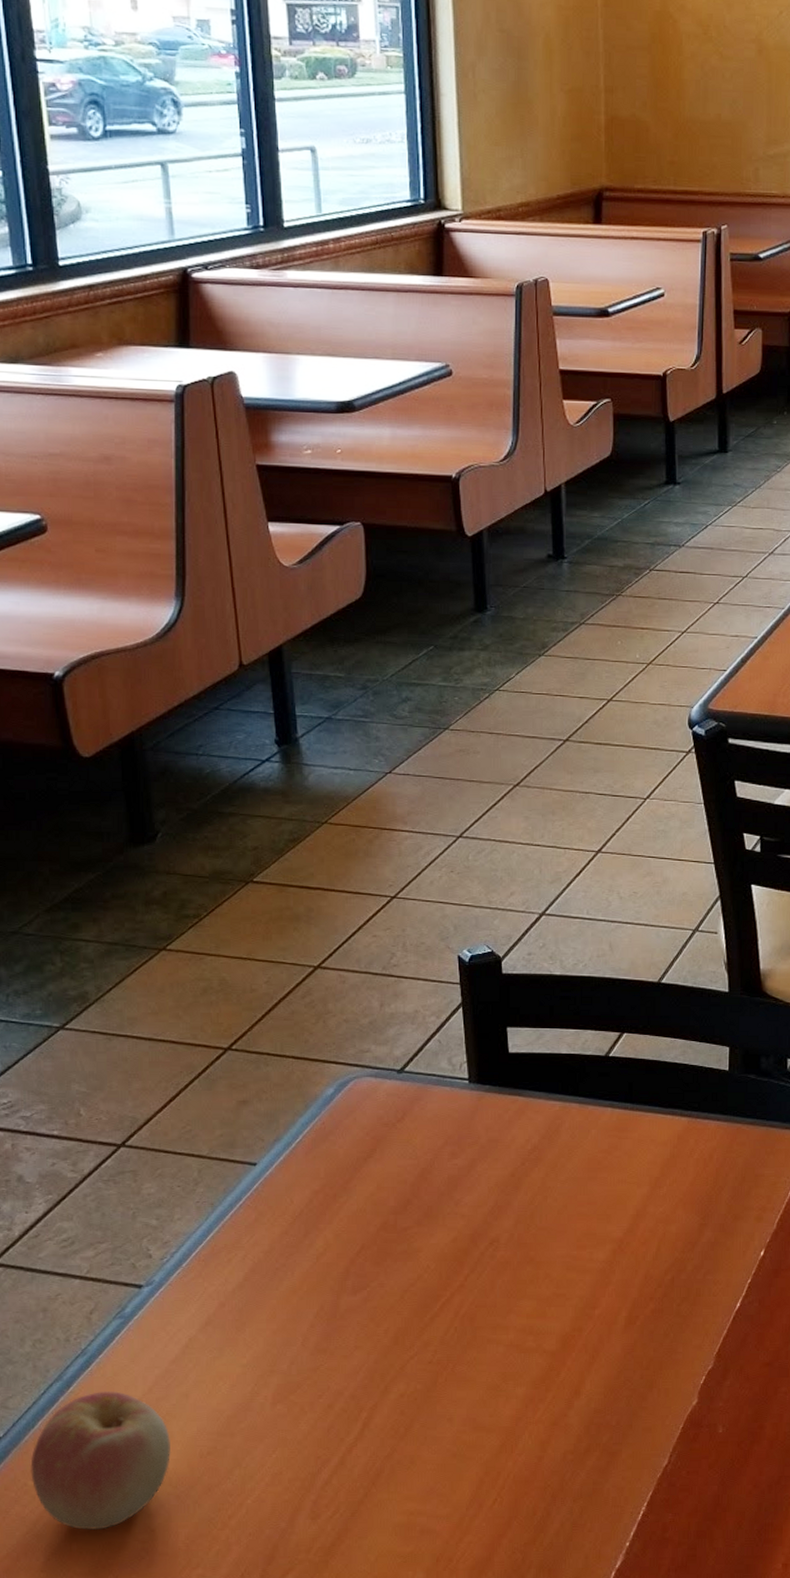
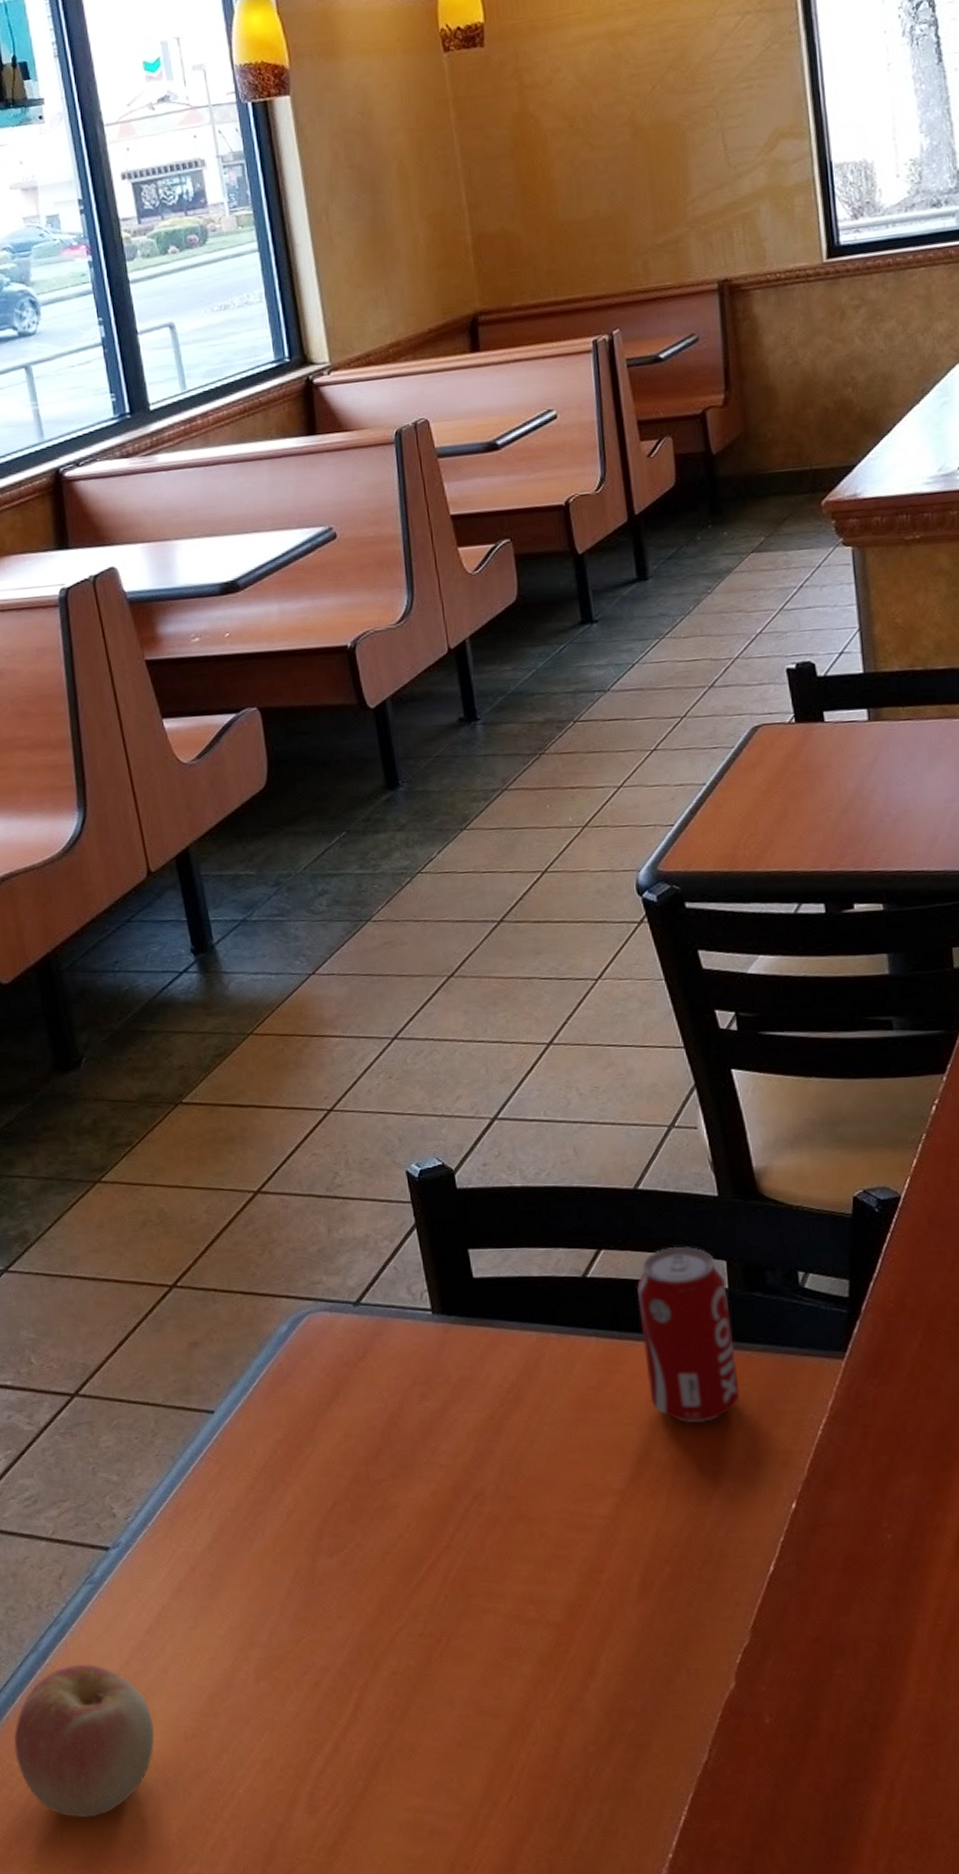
beverage can: none [650,1033,729,1184] -> present [637,1246,740,1424]

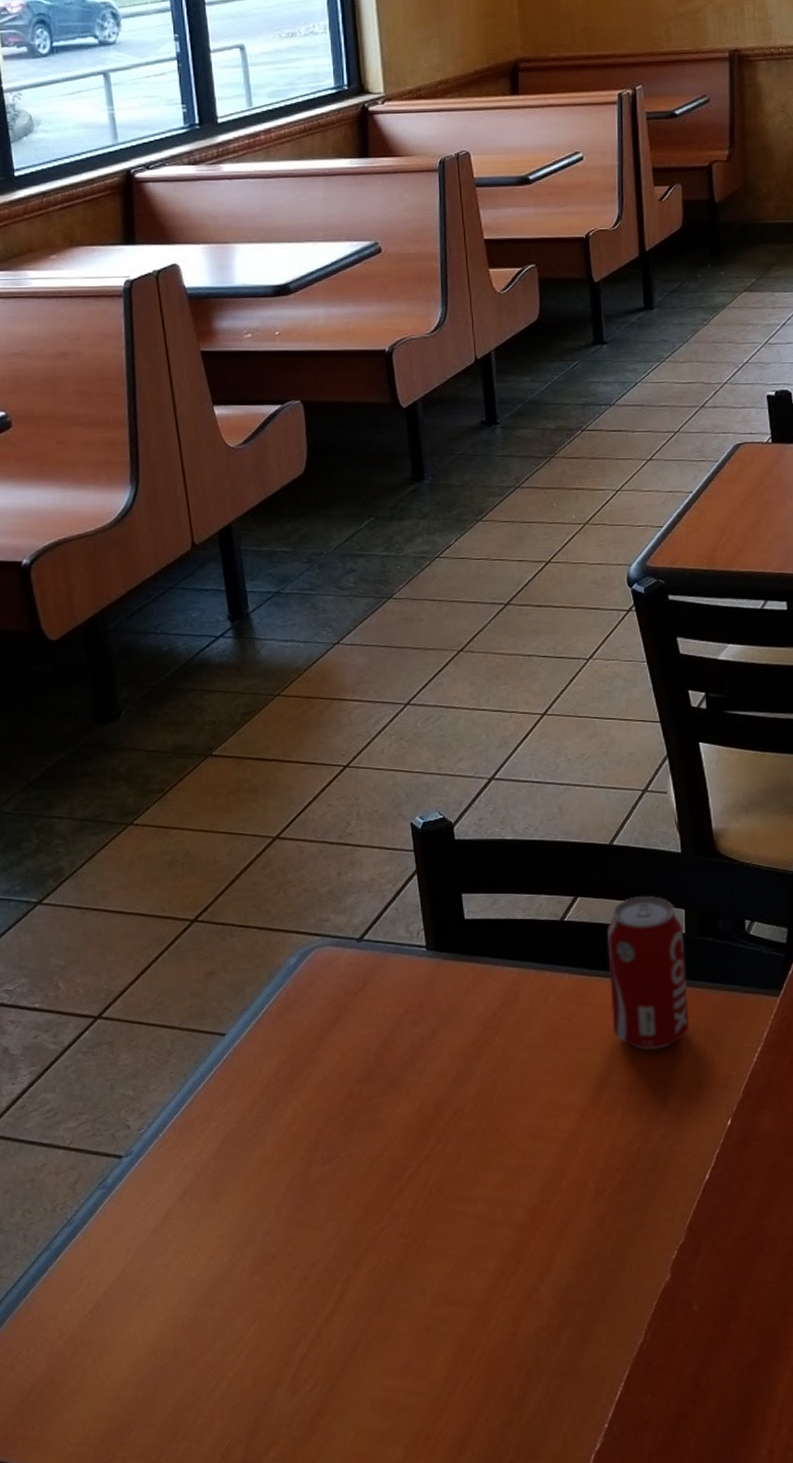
apple: present [13,1664,155,1818] -> none [23,1261,155,1400]

